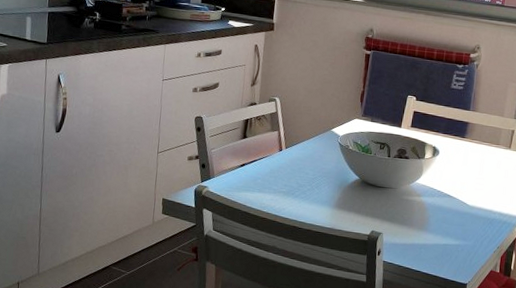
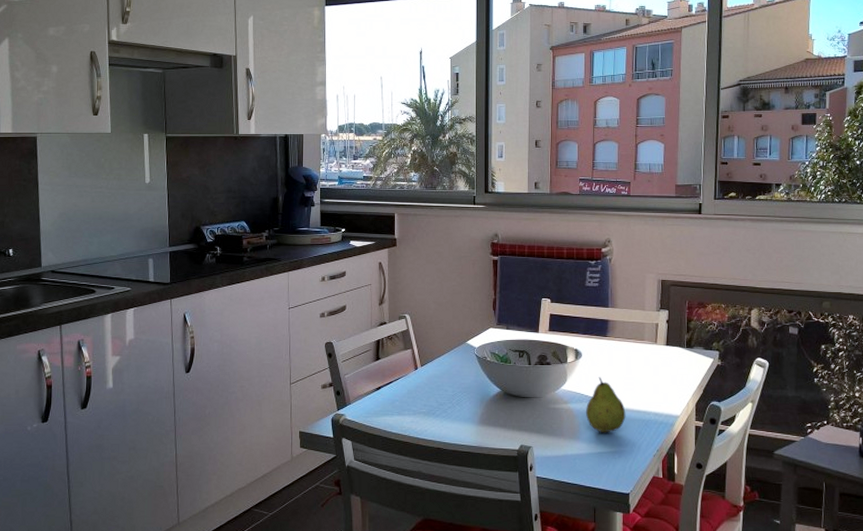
fruit: none [435,175,474,227] -> present [585,377,626,433]

